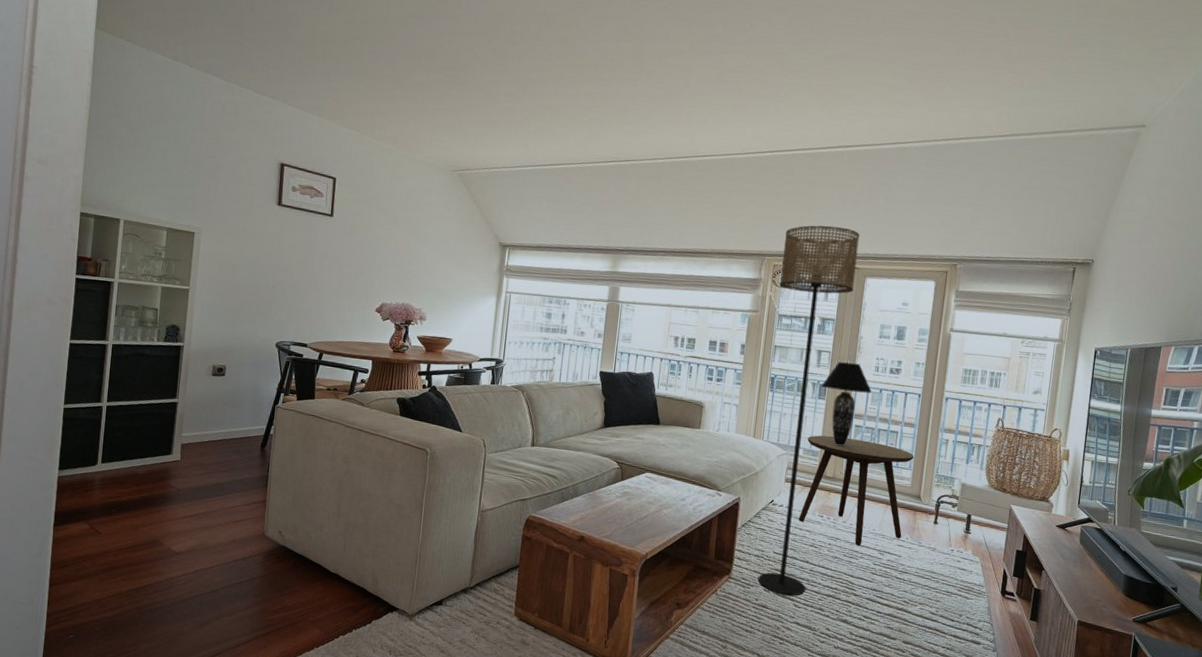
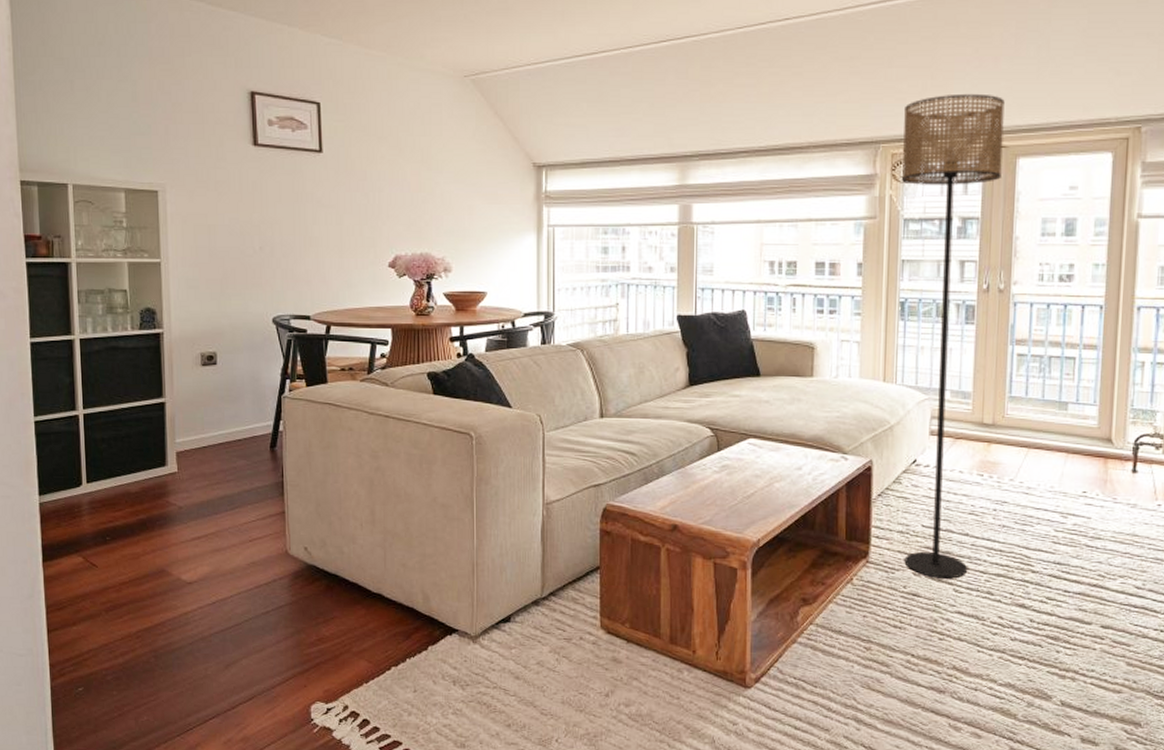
side table: present [798,435,914,546] -> none [951,370,1100,509]
table lamp: present [821,362,873,447] -> none [968,273,1037,383]

